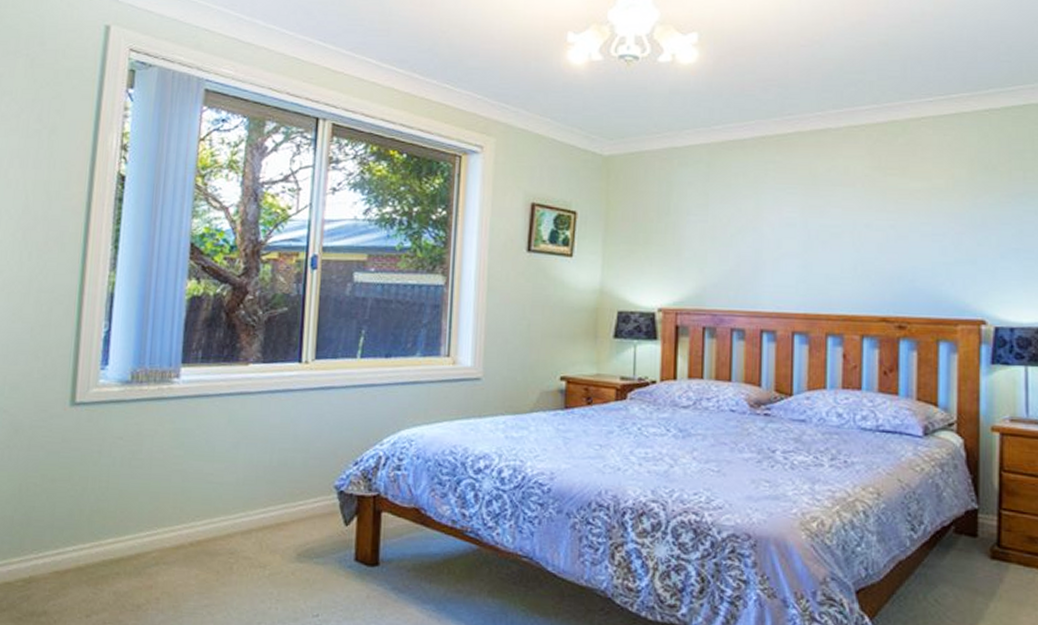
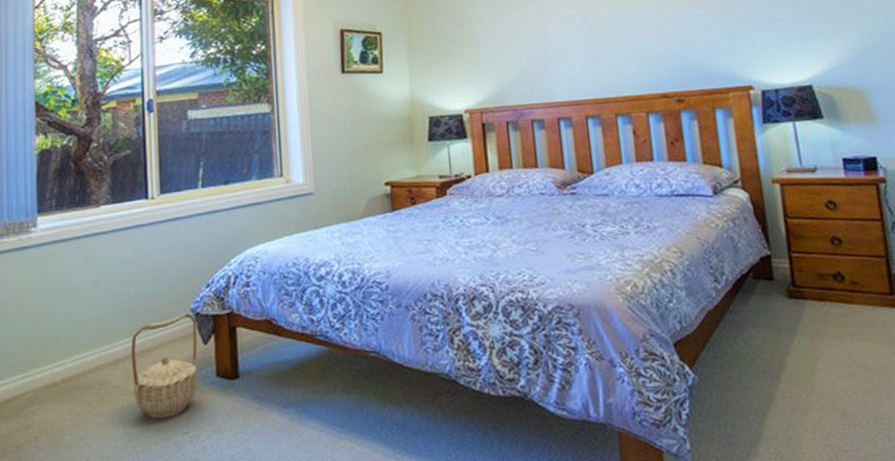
basket: none [265,489,340,598] -> present [131,313,198,419]

